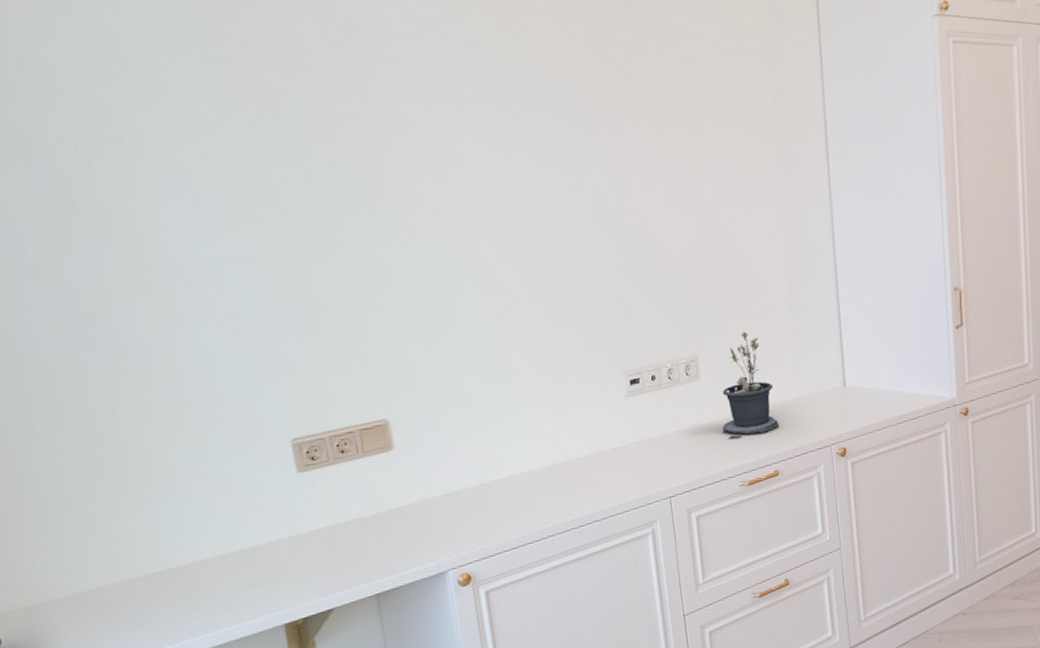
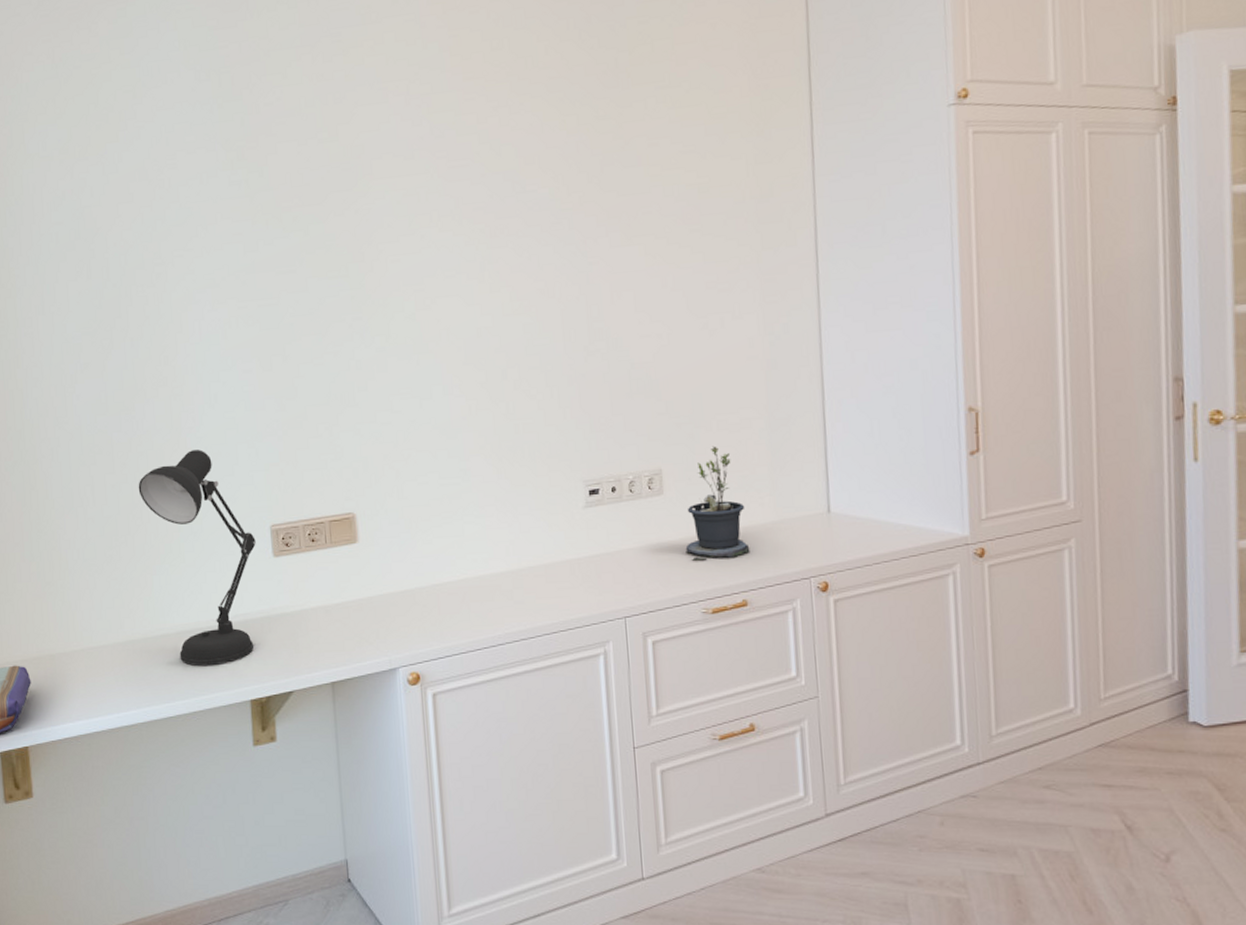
desk lamp: none [121,363,284,597] -> present [138,450,256,666]

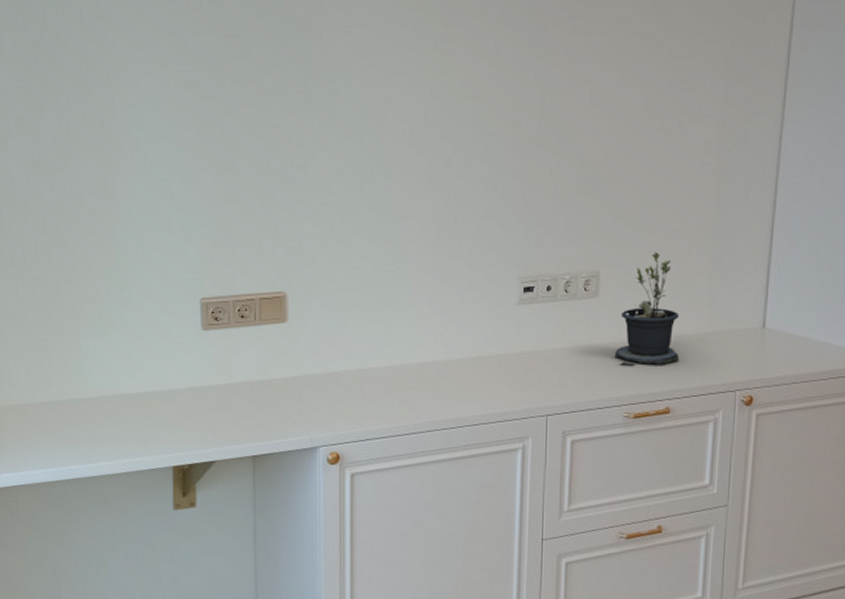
desk lamp: present [138,450,256,666] -> none [69,217,185,430]

